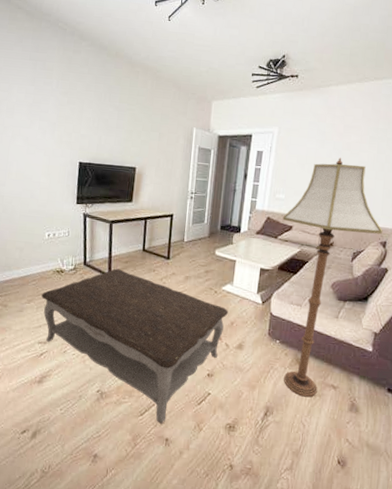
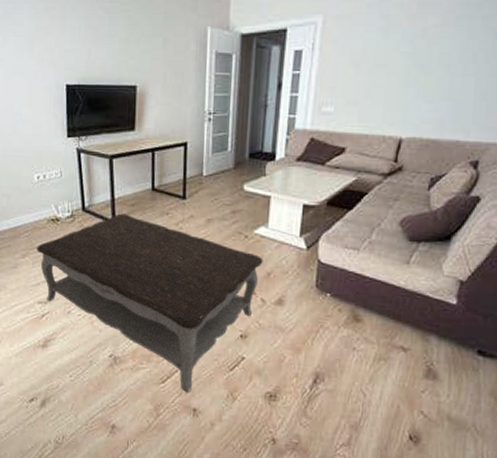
floor lamp: present [282,158,383,398] -> none [331,50,474,362]

